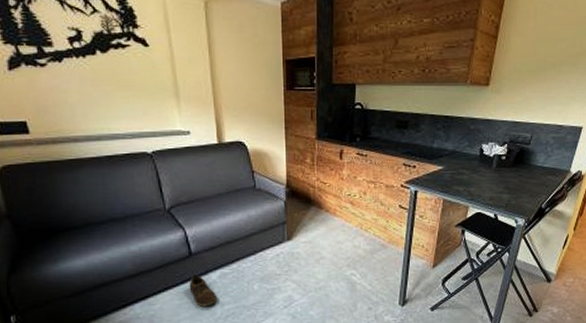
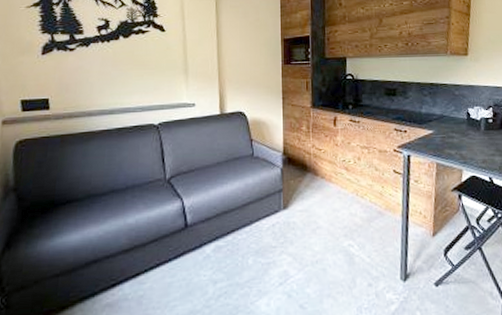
shoe: present [189,274,218,307] -> none [182,248,211,285]

